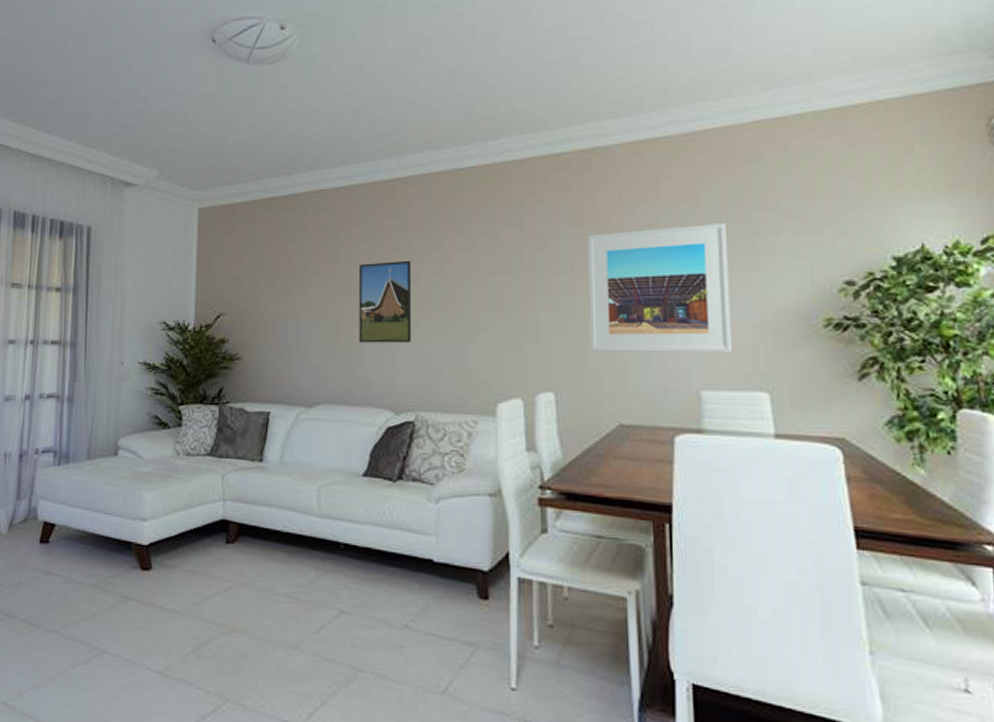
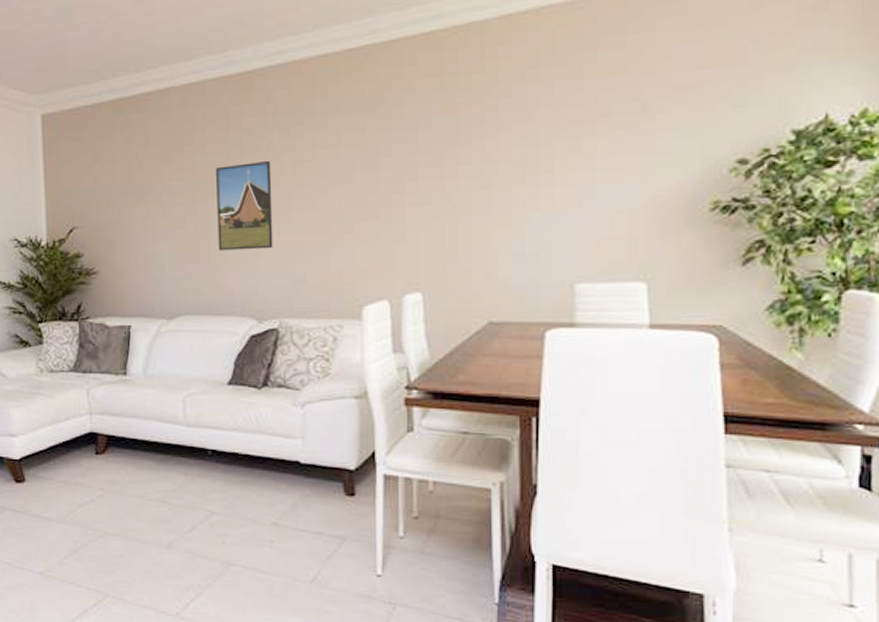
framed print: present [587,223,732,353] -> none [459,102,612,248]

